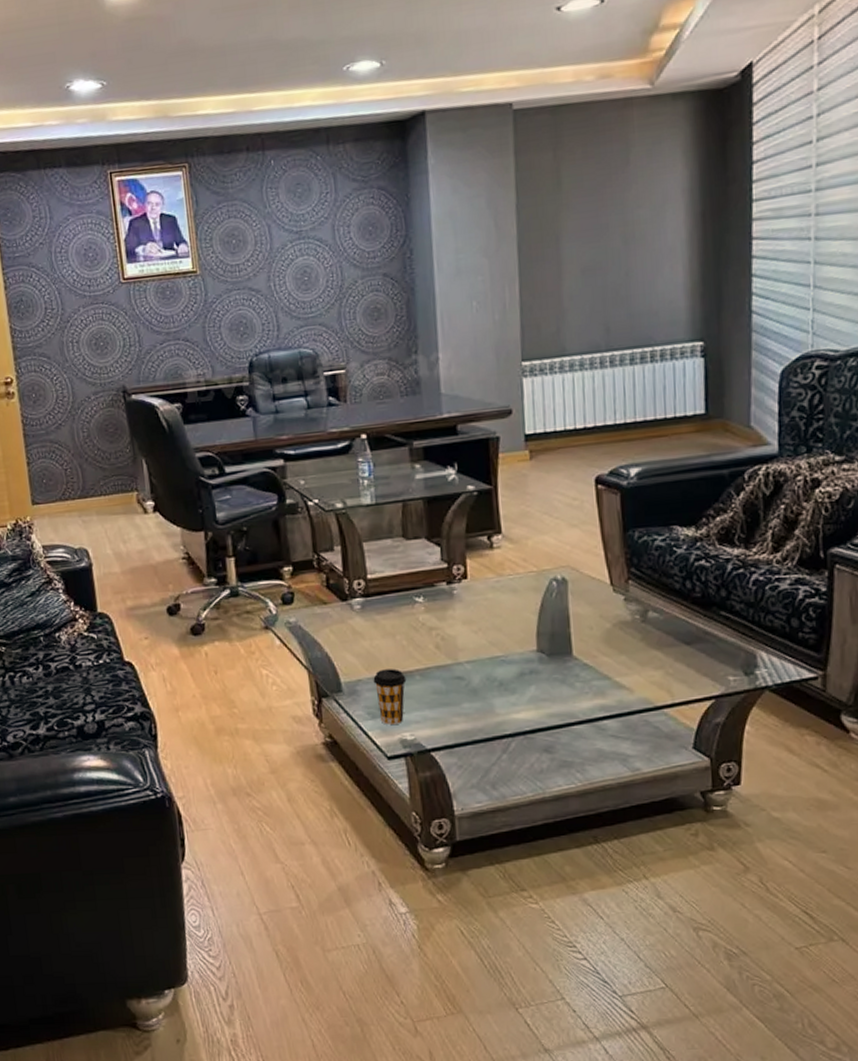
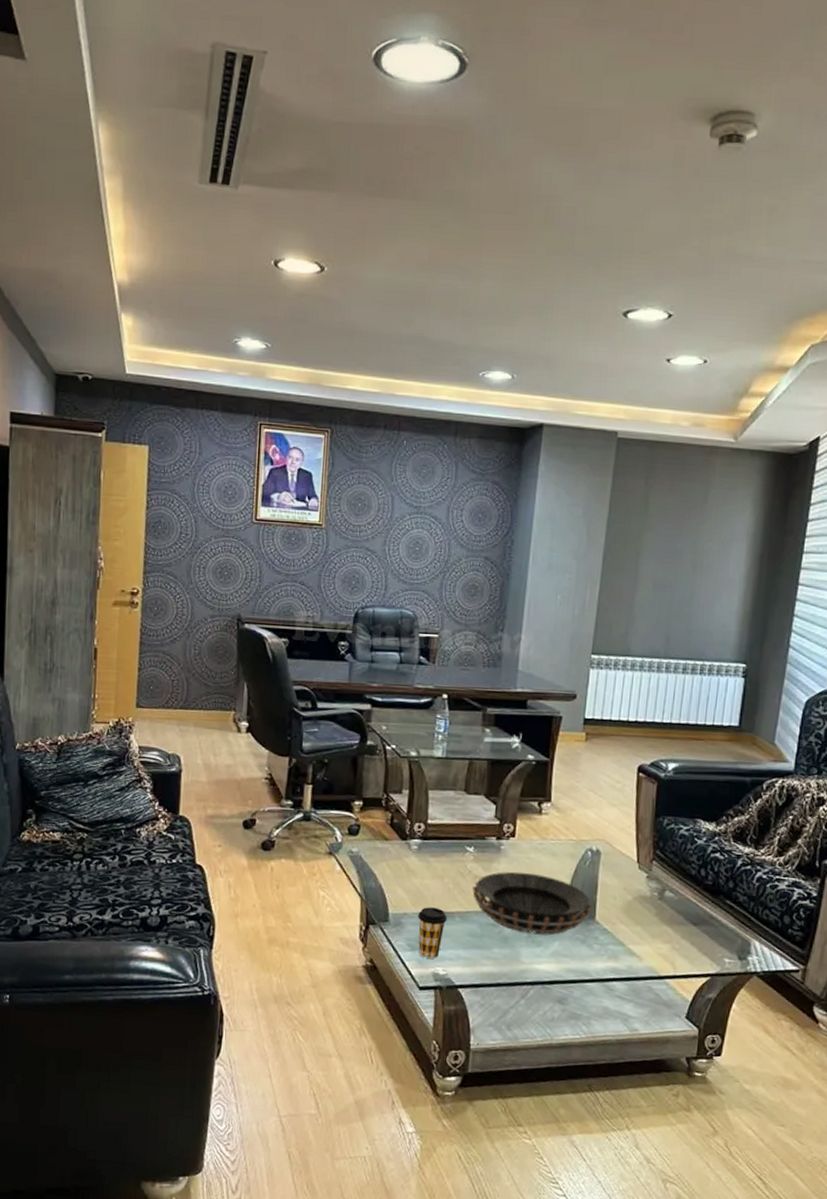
decorative bowl: none [429,615,567,683] -> present [472,871,592,936]

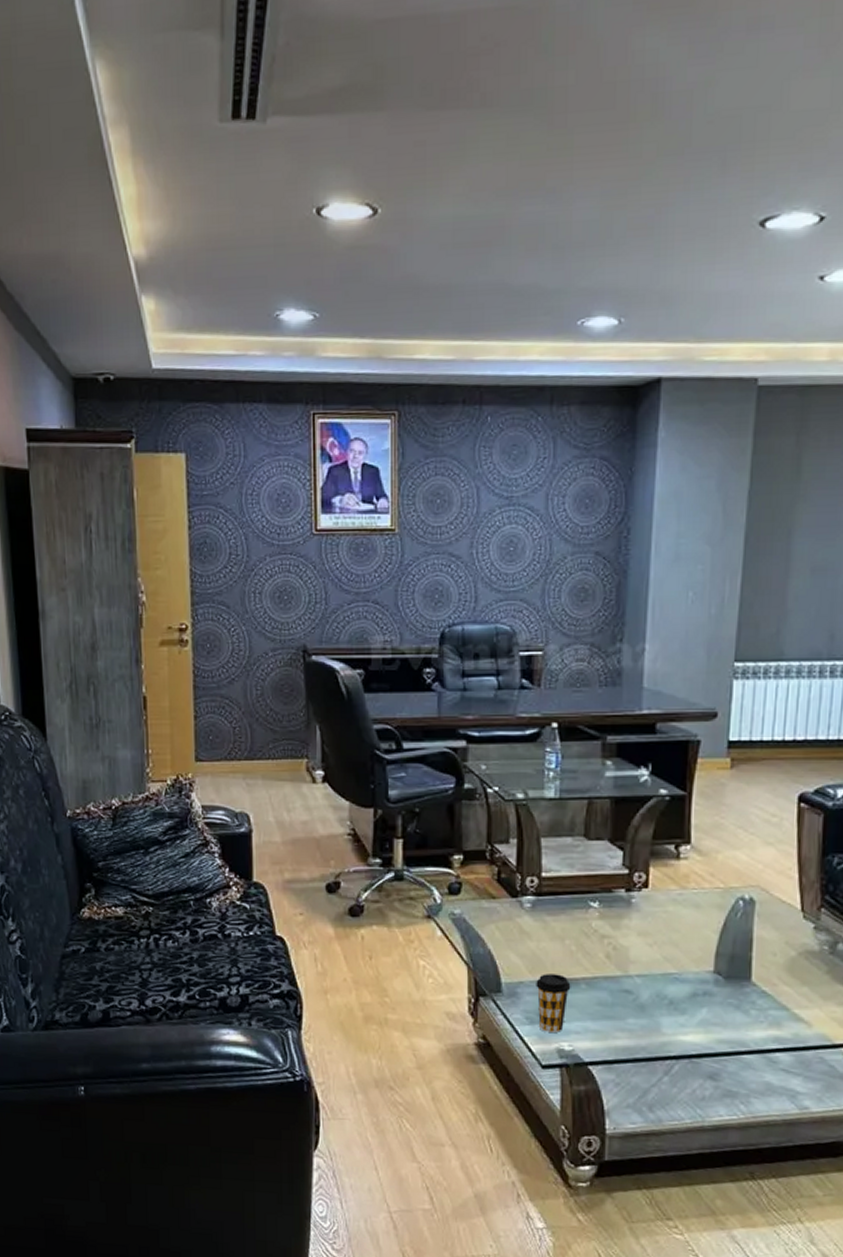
decorative bowl: present [472,871,592,936] -> none [600,928,746,1002]

